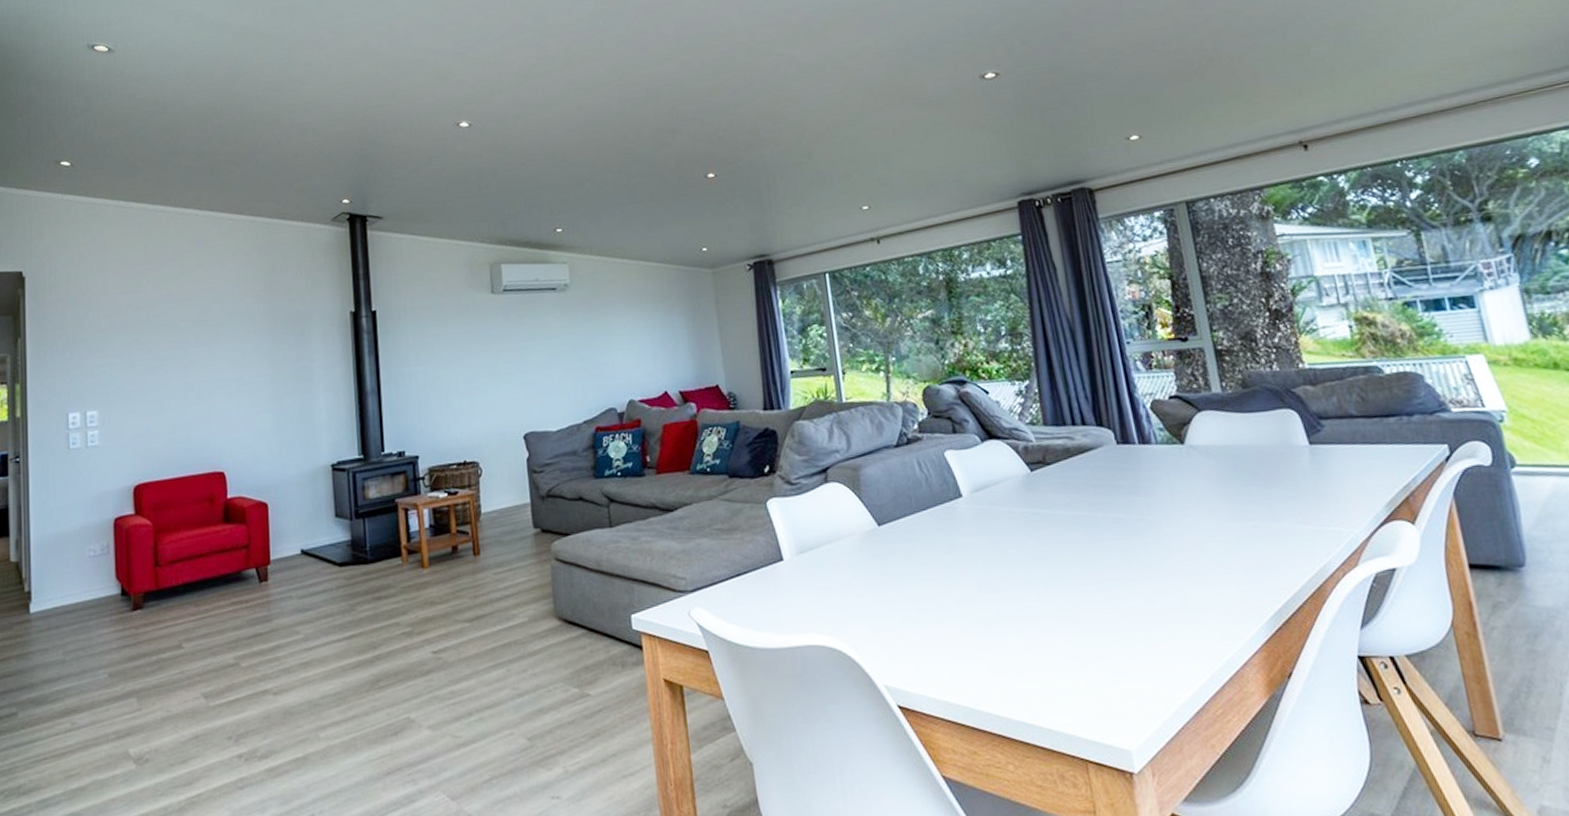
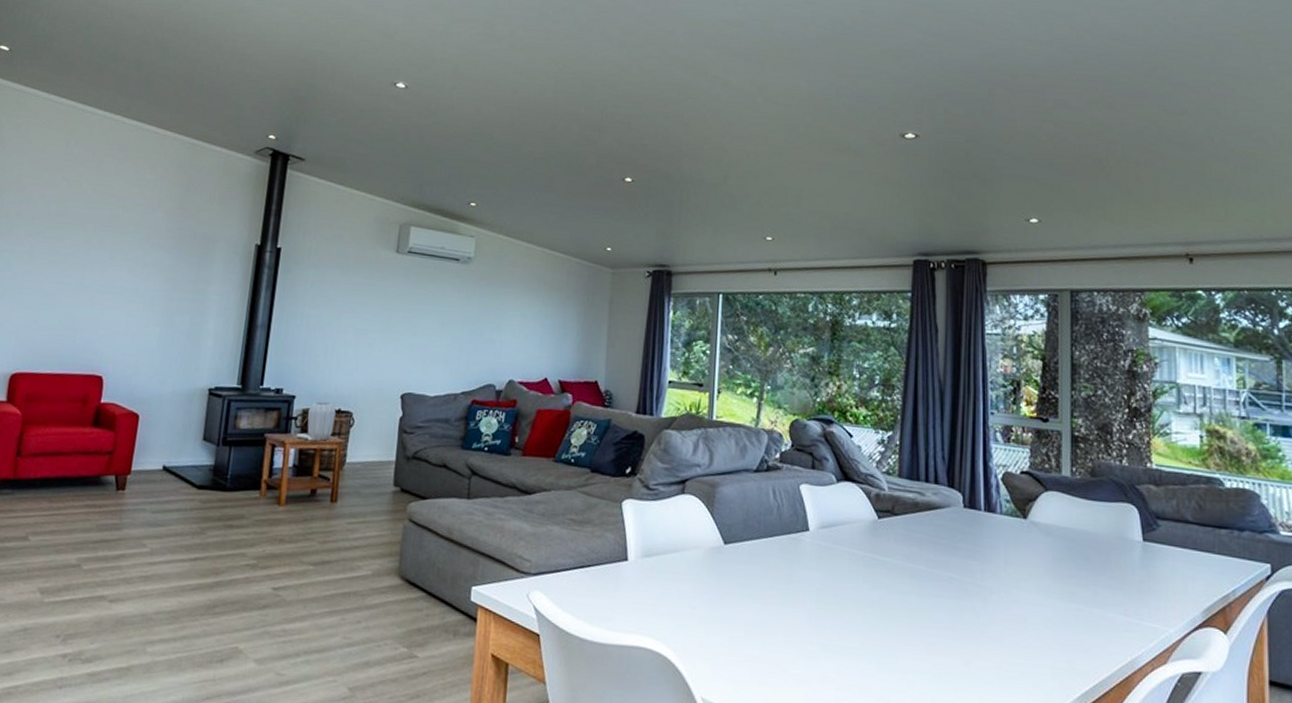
vase: none [434,456,463,498] -> present [307,401,336,442]

